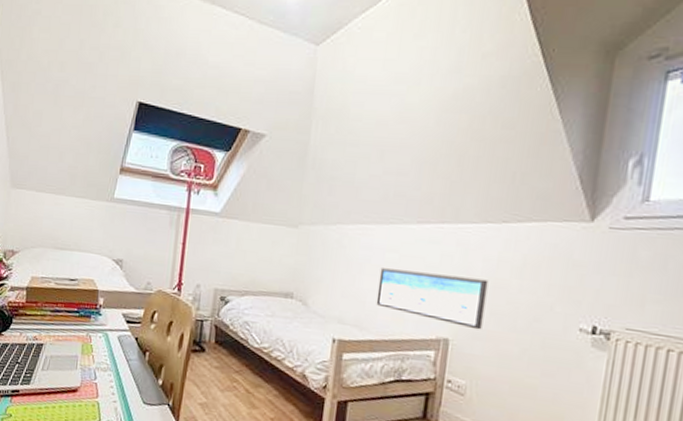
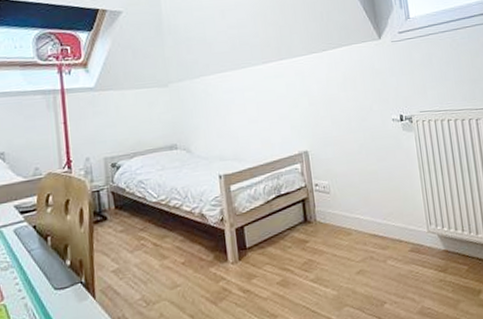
wall art: present [376,268,489,330] -> none [243,97,329,138]

